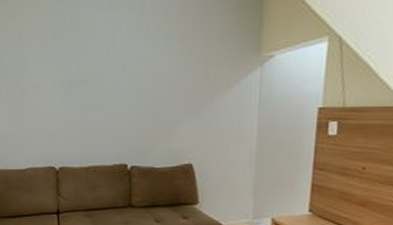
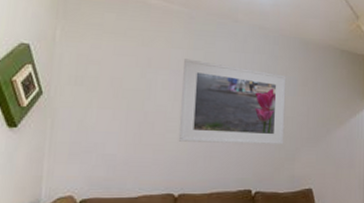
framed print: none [52,26,160,116] -> present [178,59,286,144]

